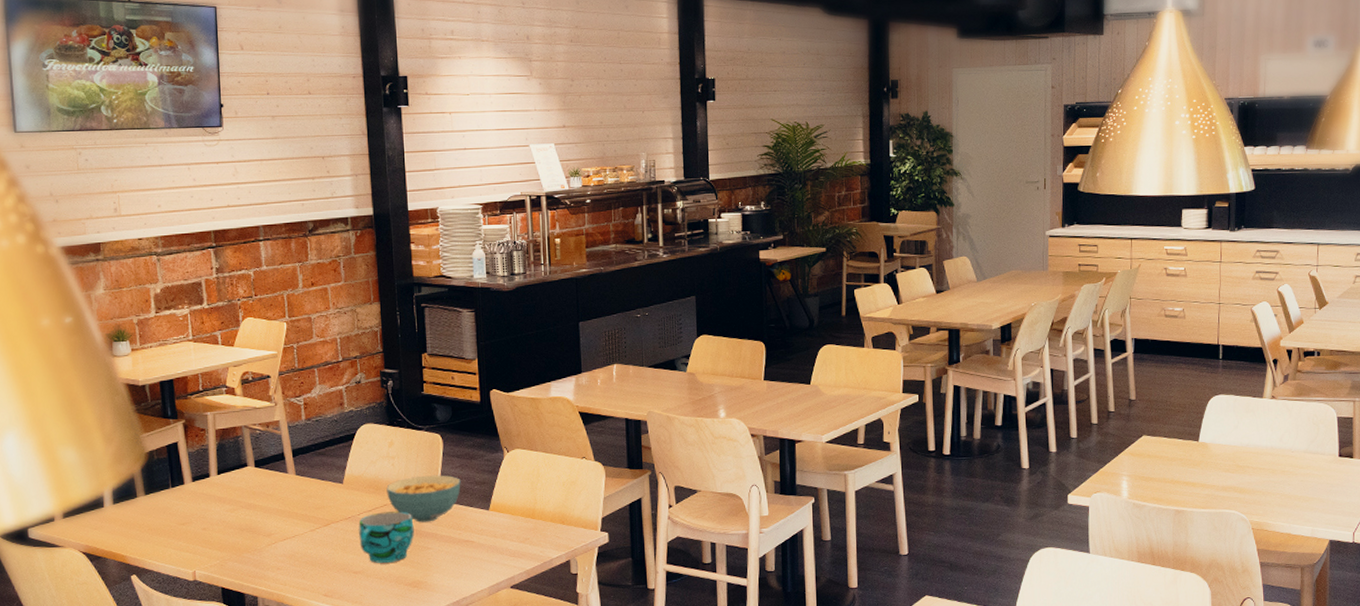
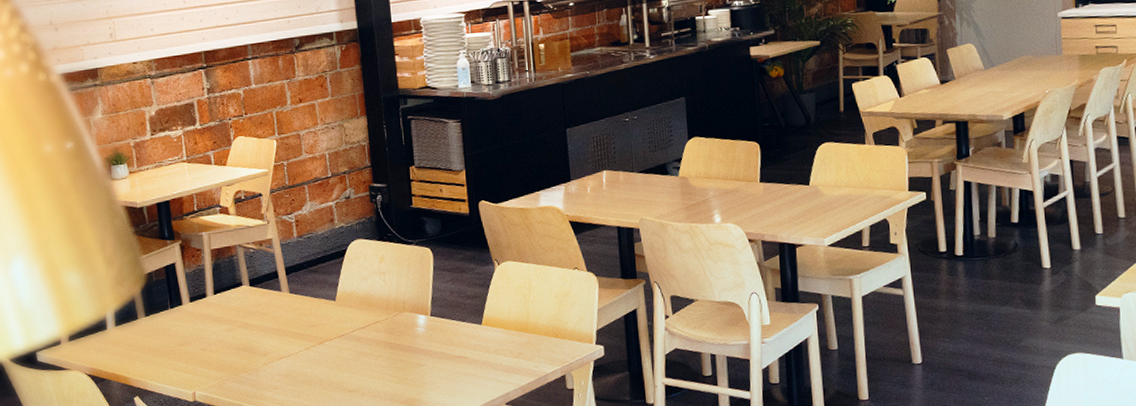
cup: present [359,511,414,563] -> none [352,328,408,381]
cereal bowl: present [386,475,461,523] -> none [379,289,453,339]

